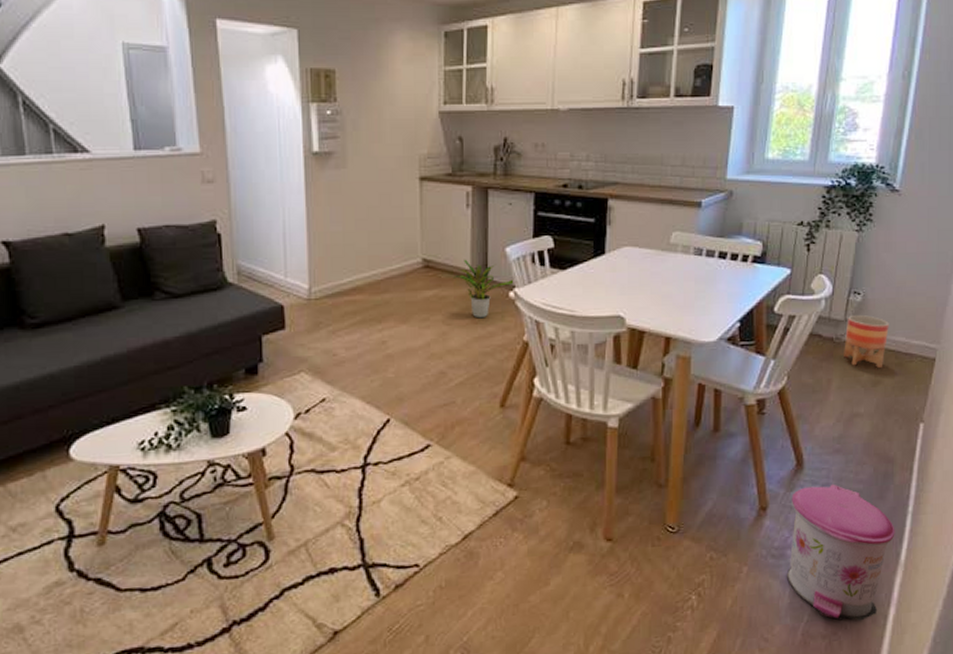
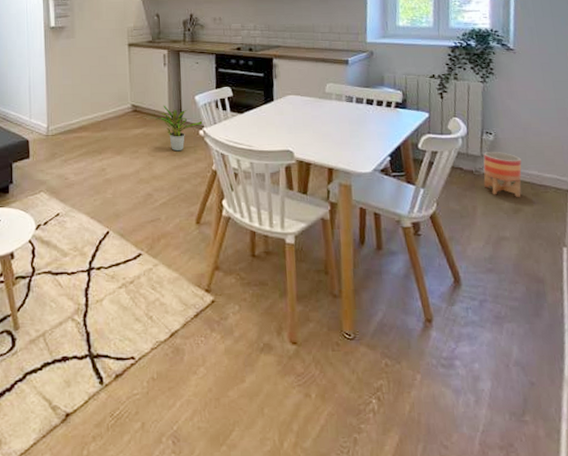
trash can: present [786,484,895,621] -> none [453,300,556,435]

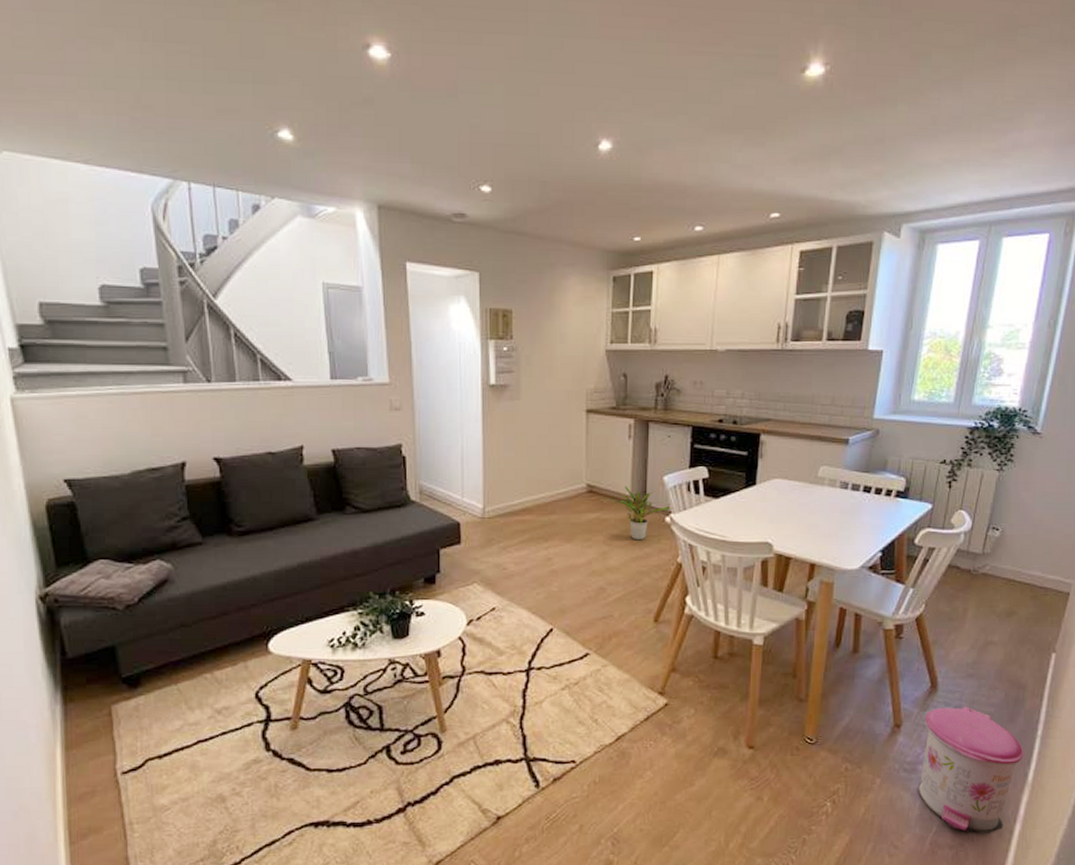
trash can: none [453,300,556,435] -> present [917,706,1024,835]
planter: present [483,151,522,198] -> none [980,549,1026,601]

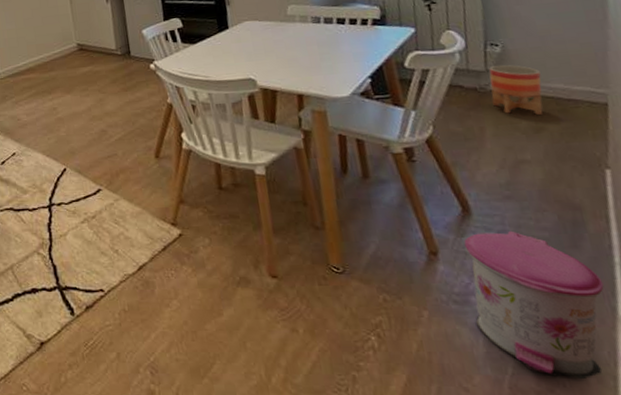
potted plant: present [614,485,670,541] -> none [103,41,153,87]
planter: none [980,549,1026,601] -> present [489,64,544,116]

